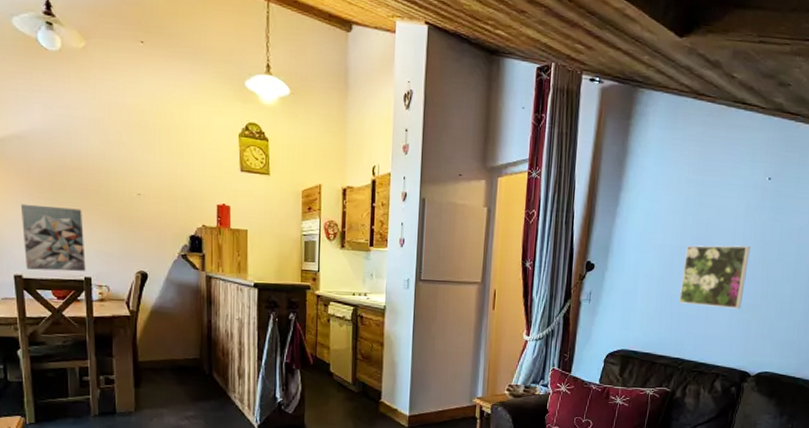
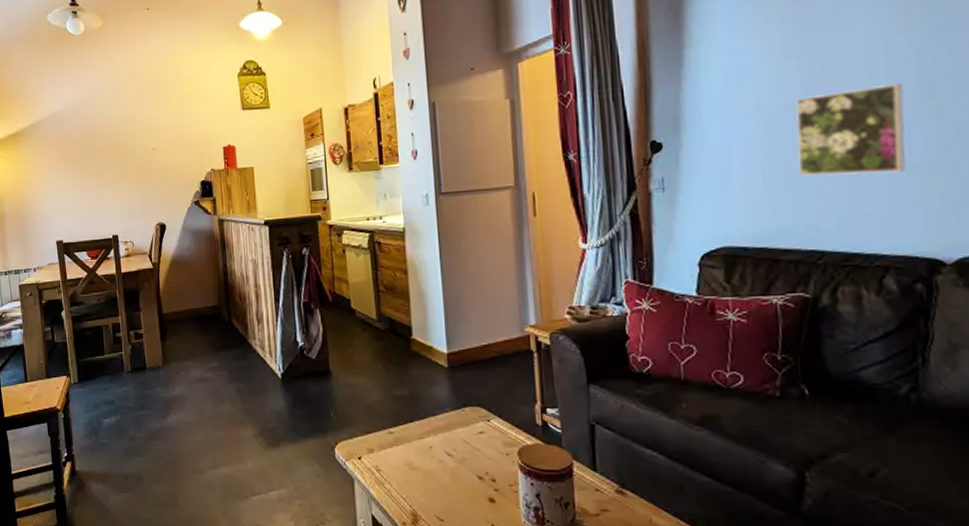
wall art: present [21,204,86,272] -> none [59,171,113,234]

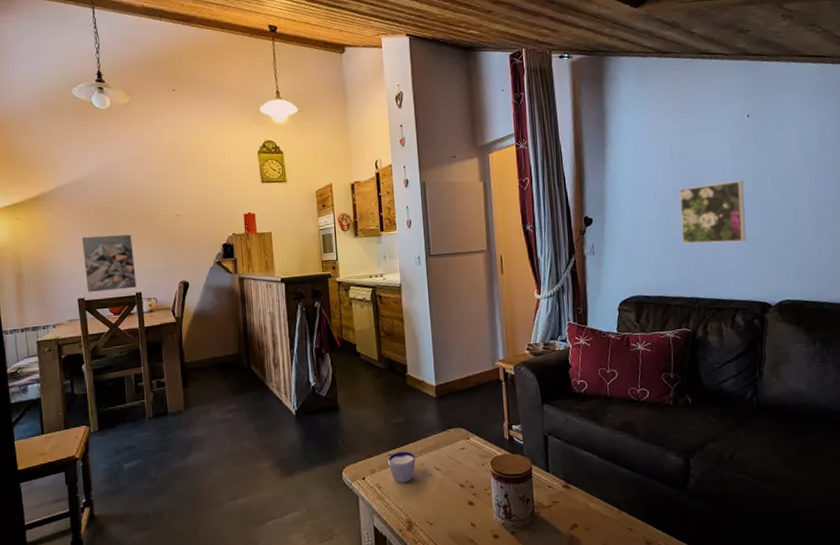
wall art: none [59,171,113,234] -> present [82,234,137,292]
cup: none [389,430,422,468] -> present [388,451,416,483]

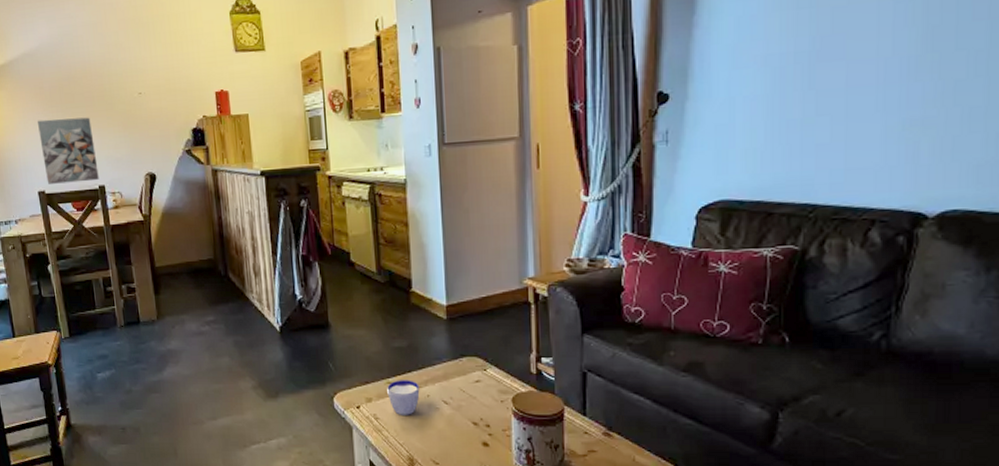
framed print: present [679,181,747,244] -> none [800,36,908,130]

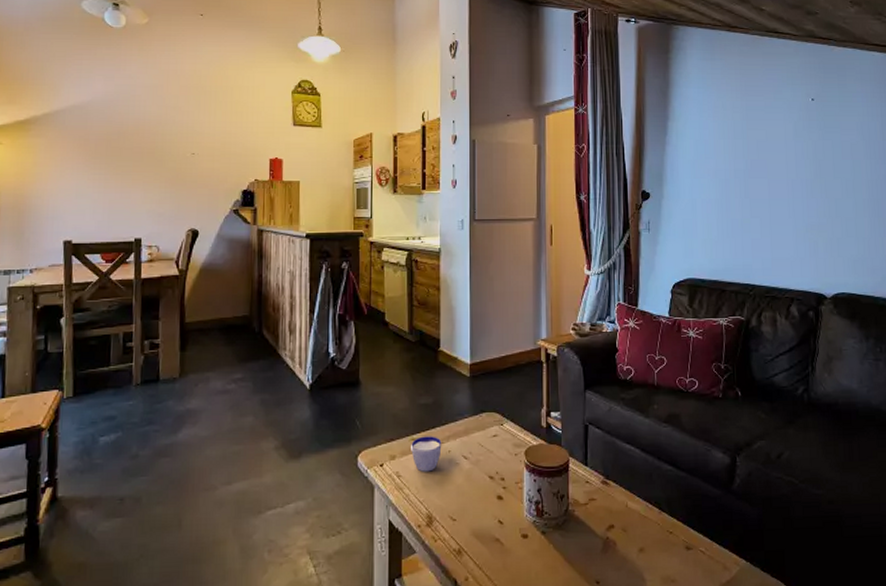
wall art: present [38,117,99,184] -> none [75,170,137,234]

